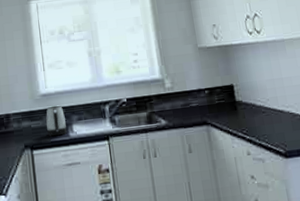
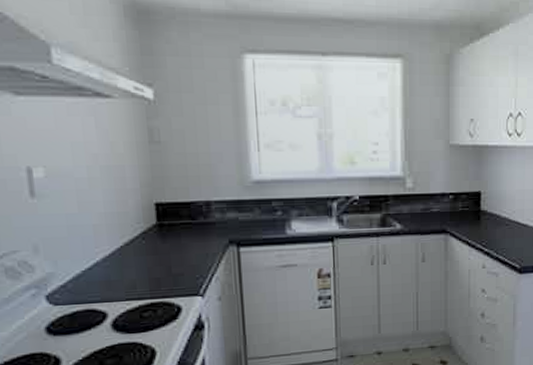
kettle: present [46,105,67,136] -> none [258,196,283,233]

